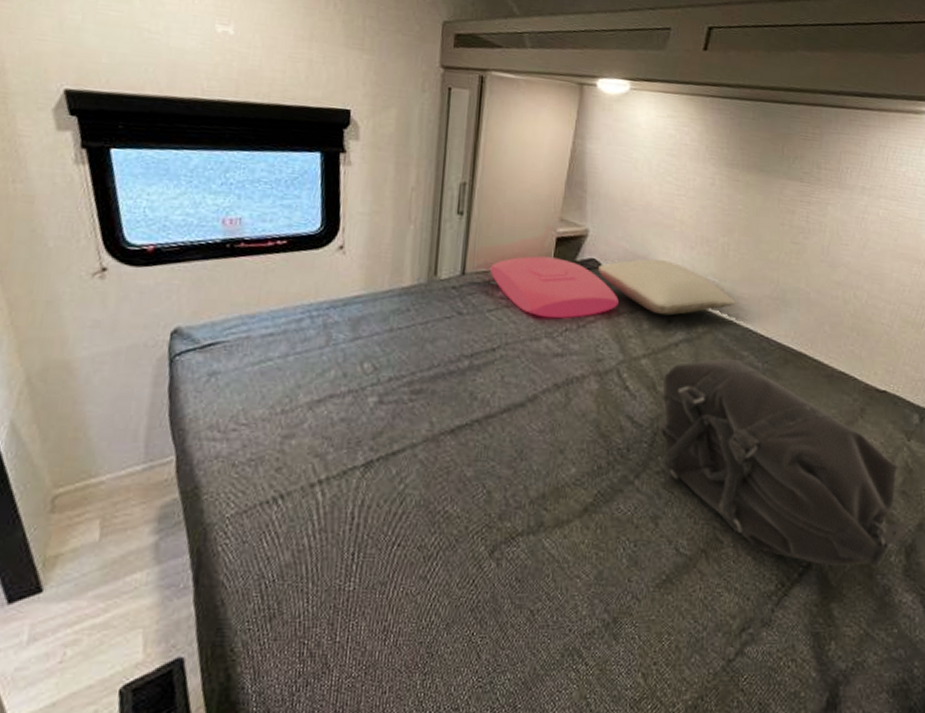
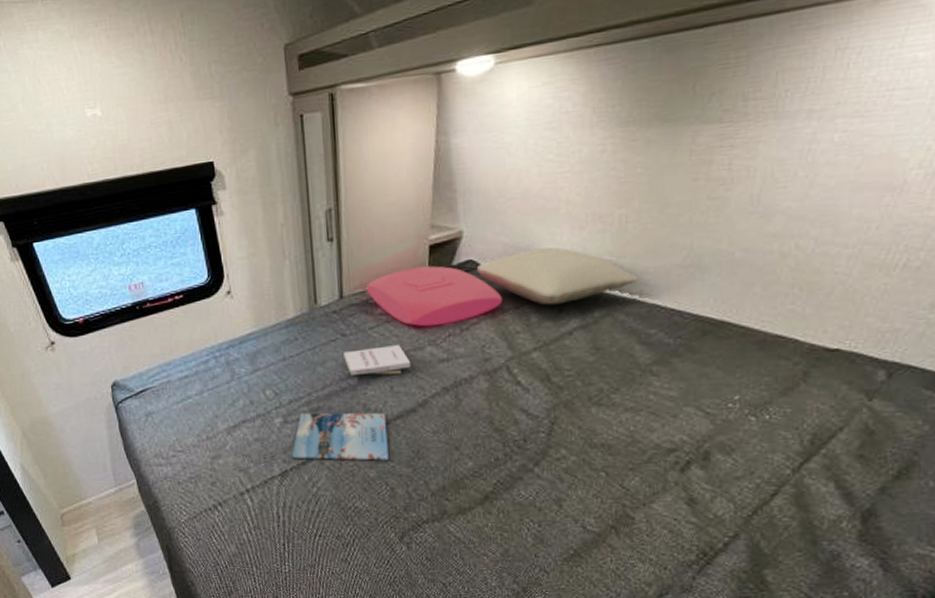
magazine: none [380,394,493,458] -> present [291,412,389,461]
books: none [456,331,526,363] -> present [343,345,411,375]
duffel bag: present [658,357,907,568] -> none [557,339,865,534]

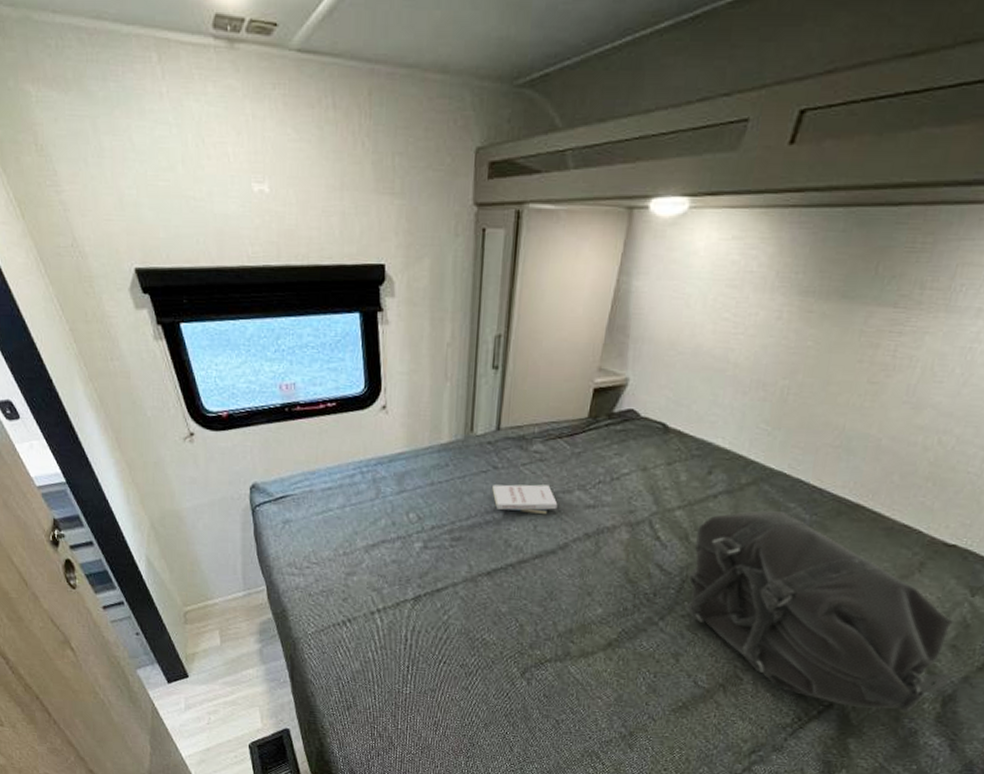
magazine: present [291,412,389,461] -> none [427,540,526,597]
cushion: present [365,266,502,327] -> none [524,409,656,472]
pillow: present [476,247,638,306] -> none [636,407,789,467]
duffel bag: none [557,339,865,534] -> present [684,509,953,712]

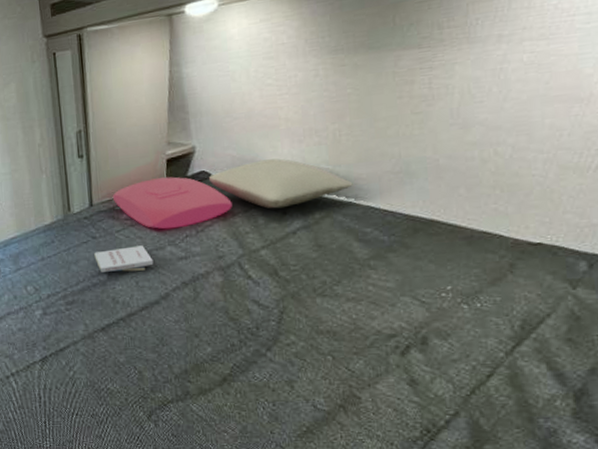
cushion: none [524,409,656,472] -> present [112,176,232,229]
pillow: none [636,407,789,467] -> present [208,158,353,209]
duffel bag: present [684,509,953,712] -> none [285,237,576,412]

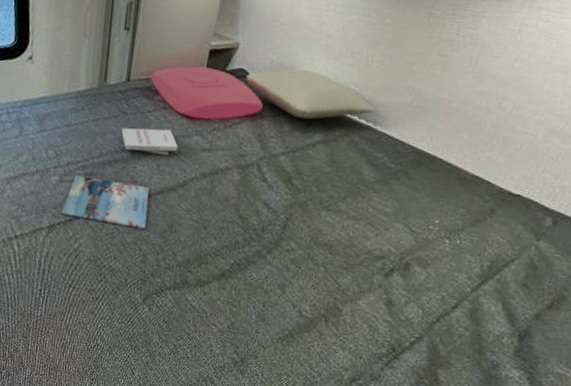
magazine: none [50,305,136,348] -> present [61,175,150,229]

